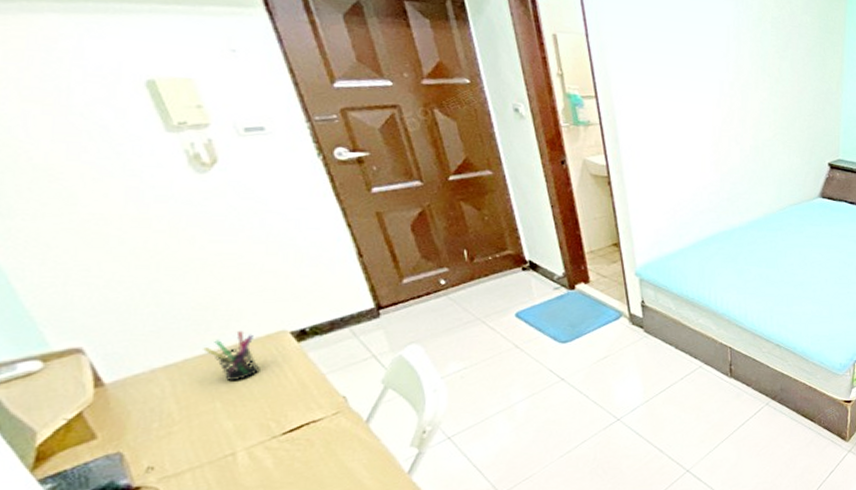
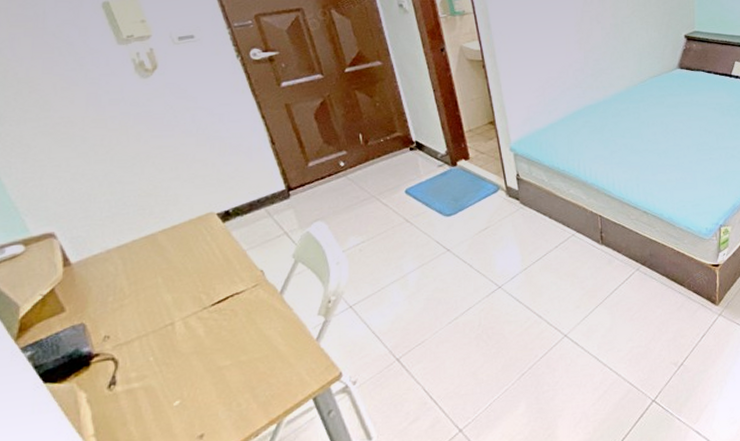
pen holder: present [203,331,260,380] -> none [147,214,193,258]

